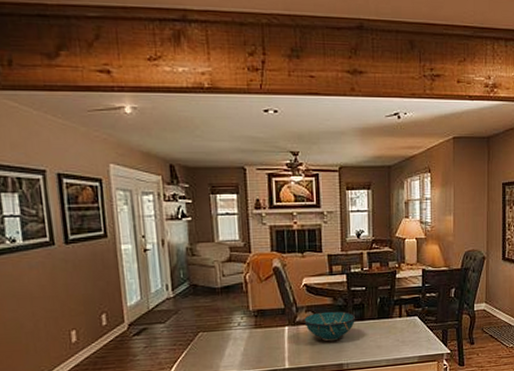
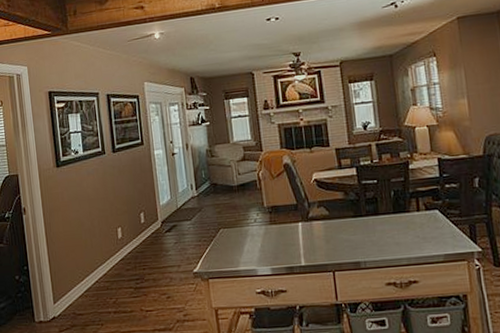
decorative bowl: present [304,311,356,342] -> none [317,205,370,238]

